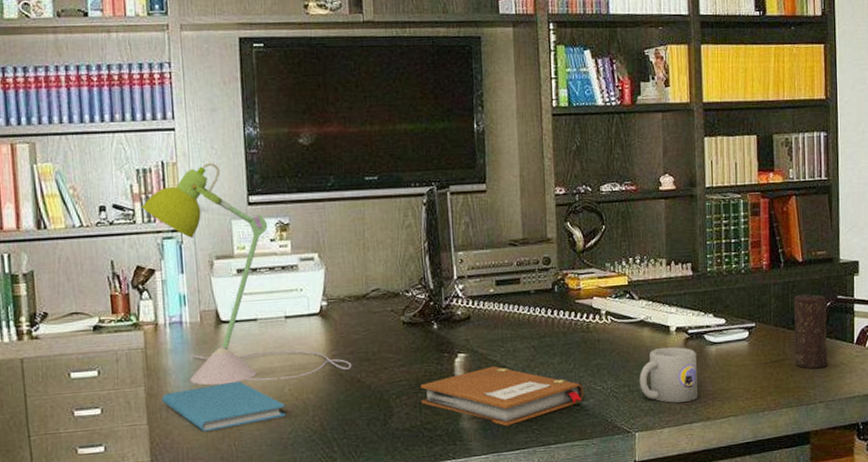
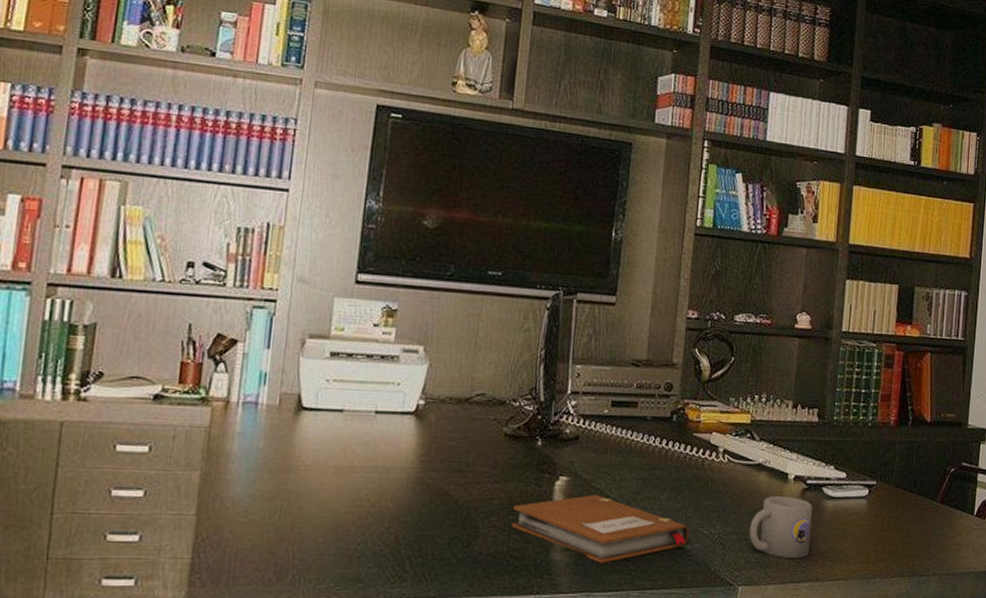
desk lamp: present [141,163,352,386] -> none [235,231,441,482]
book: present [161,380,286,432] -> none [217,477,359,532]
candle: present [794,294,828,369] -> none [912,457,950,538]

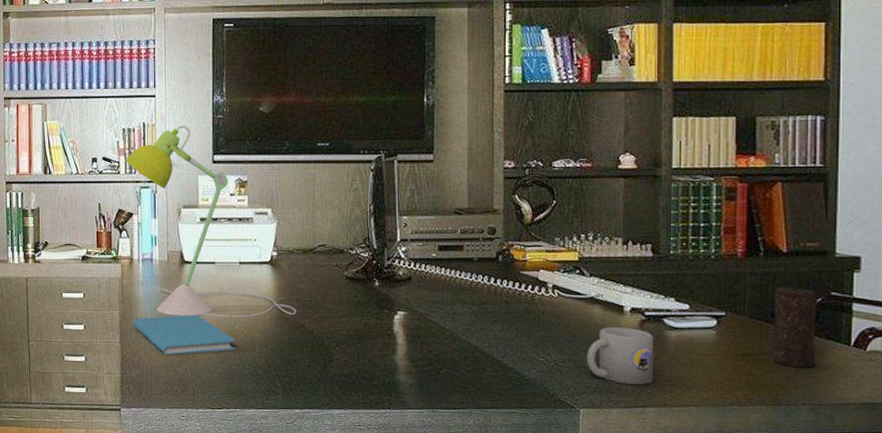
book: none [217,477,359,532] -> present [132,314,236,355]
desk lamp: none [235,231,441,482] -> present [125,125,297,318]
notebook: present [512,494,690,564] -> none [360,326,525,385]
candle: none [912,457,950,538] -> present [773,287,816,368]

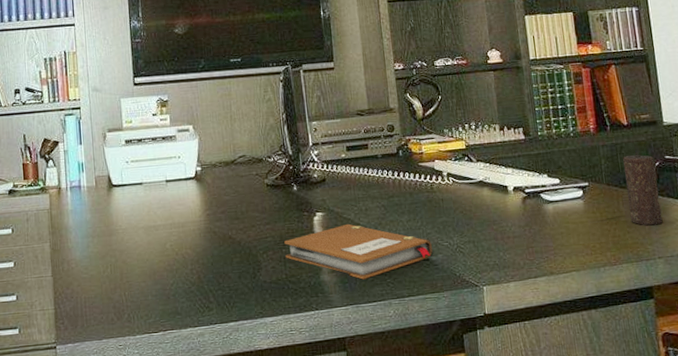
desk lamp: present [125,125,297,318] -> none [48,51,224,242]
book: present [132,314,236,355] -> none [63,237,168,284]
notebook: none [360,326,525,385] -> present [284,223,433,280]
mug: present [587,327,653,385] -> none [482,205,540,258]

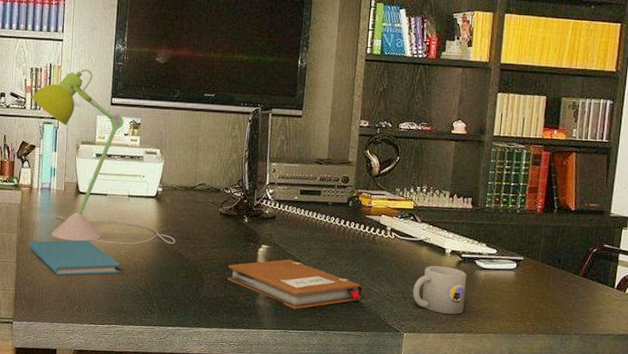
desk lamp: none [48,51,224,242] -> present [31,69,176,245]
book: none [63,237,168,284] -> present [28,240,120,276]
mug: none [482,205,540,258] -> present [412,266,466,315]
candle: present [623,155,663,226] -> none [556,239,593,305]

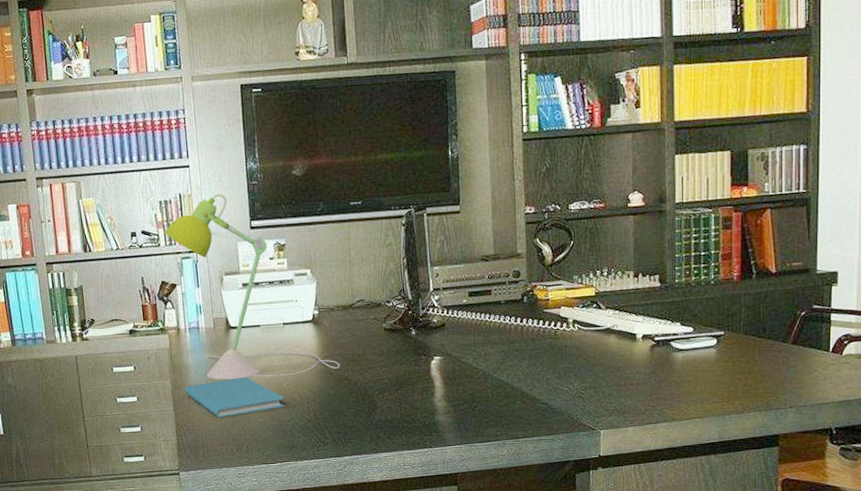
notebook: present [227,259,364,310] -> none [400,367,551,421]
mug: present [412,266,466,315] -> none [605,353,663,404]

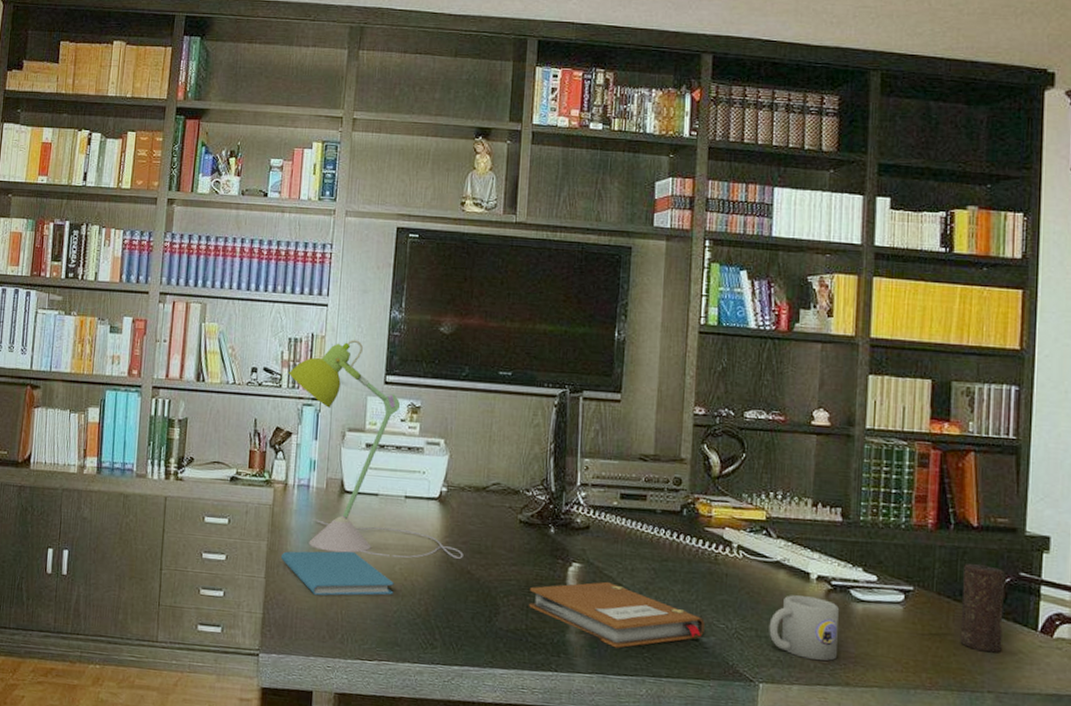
notebook: none [400,367,551,421] -> present [529,581,705,648]
mug: none [605,353,663,404] -> present [769,595,839,661]
candle: none [765,304,800,376] -> present [960,564,1005,653]

